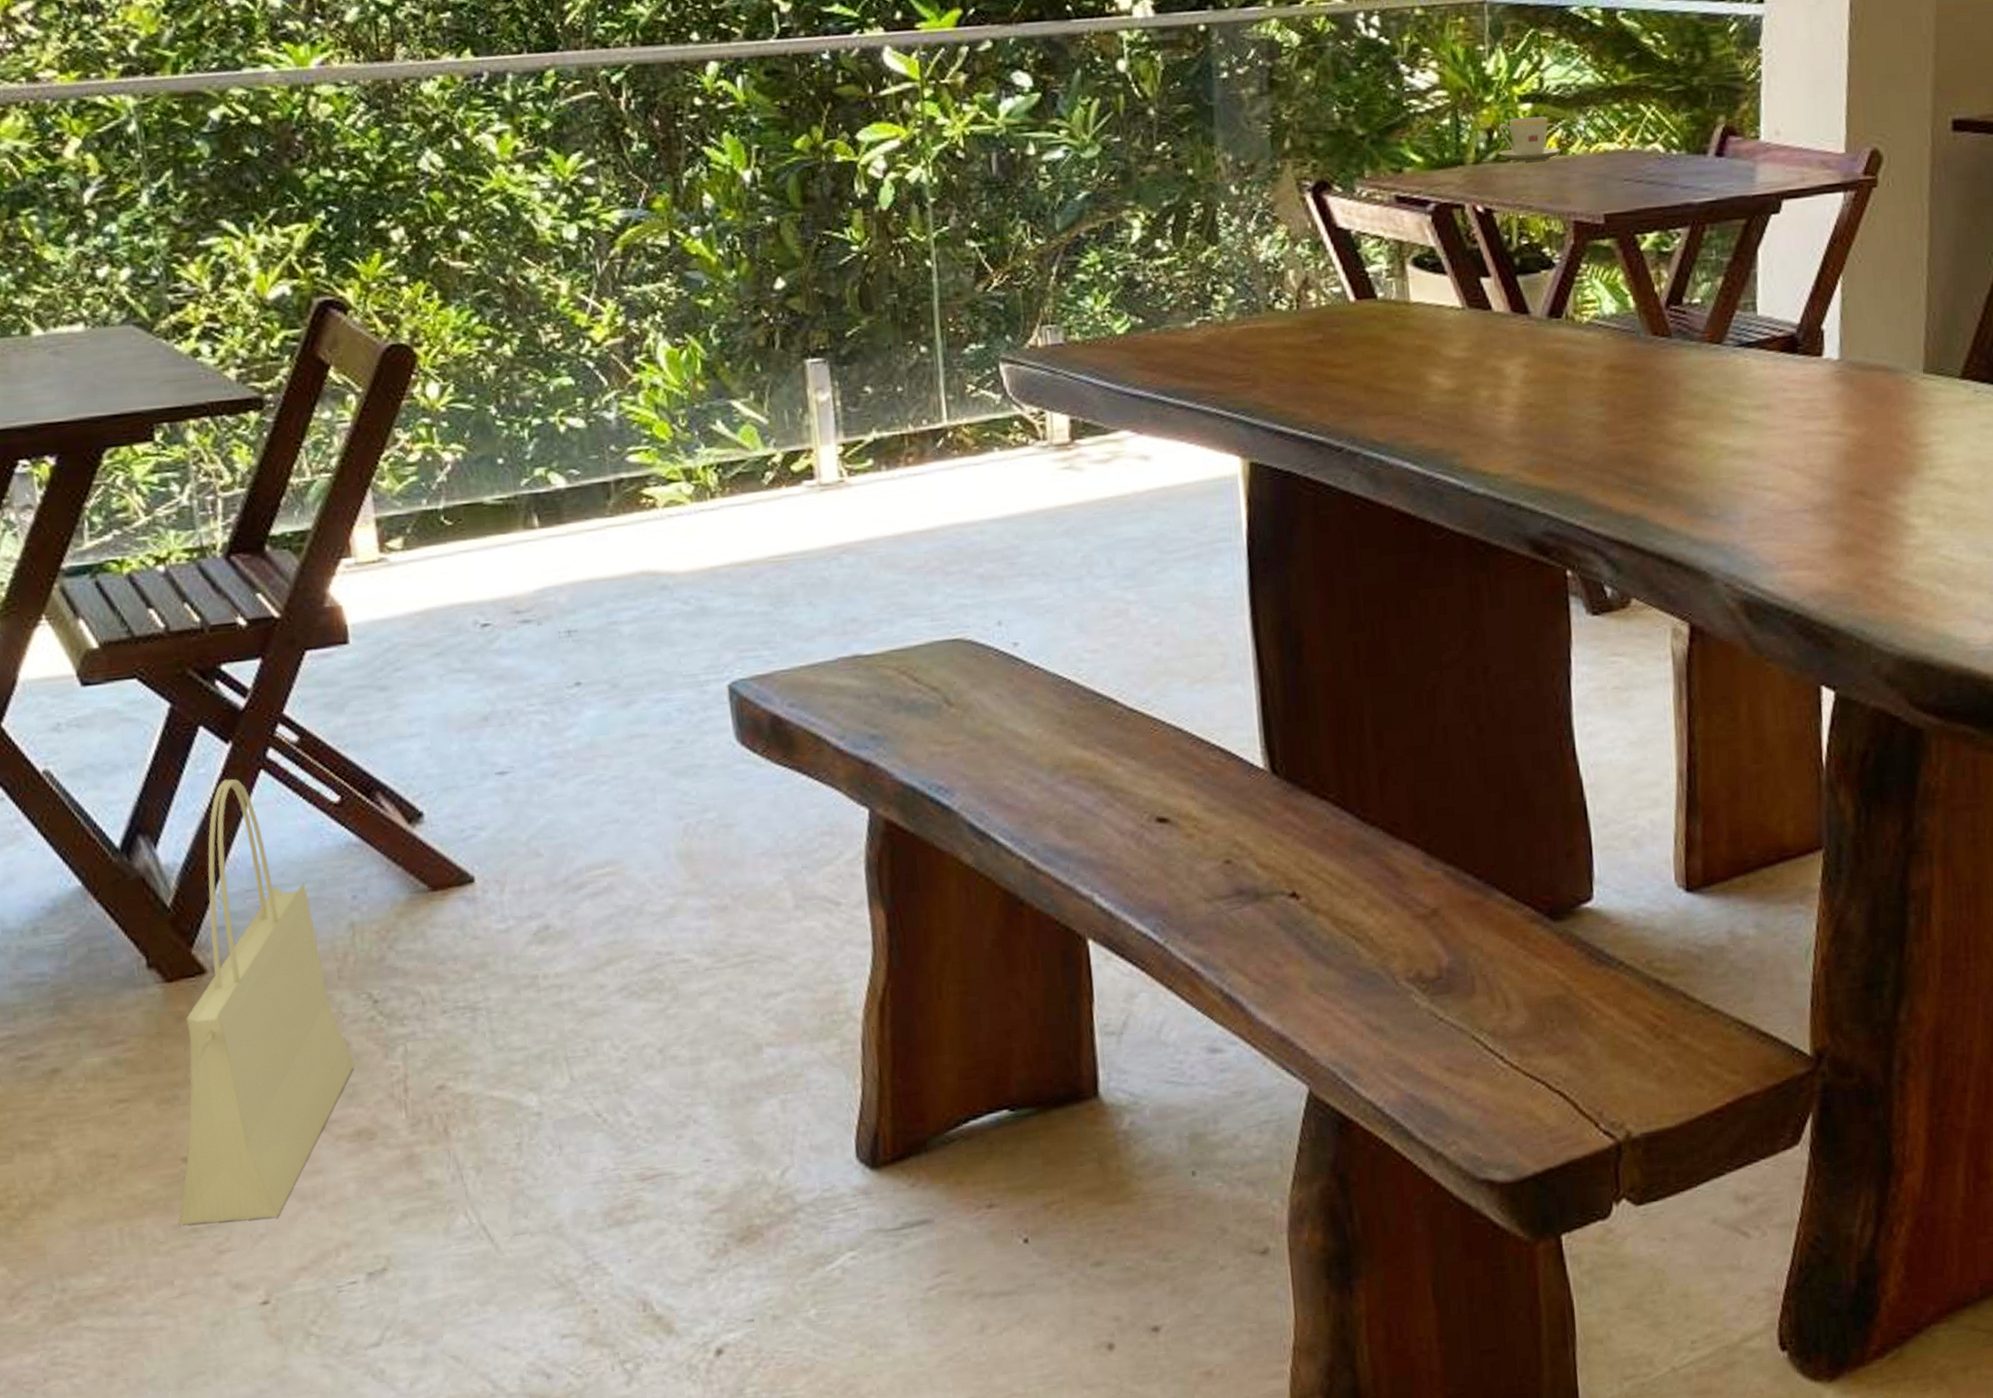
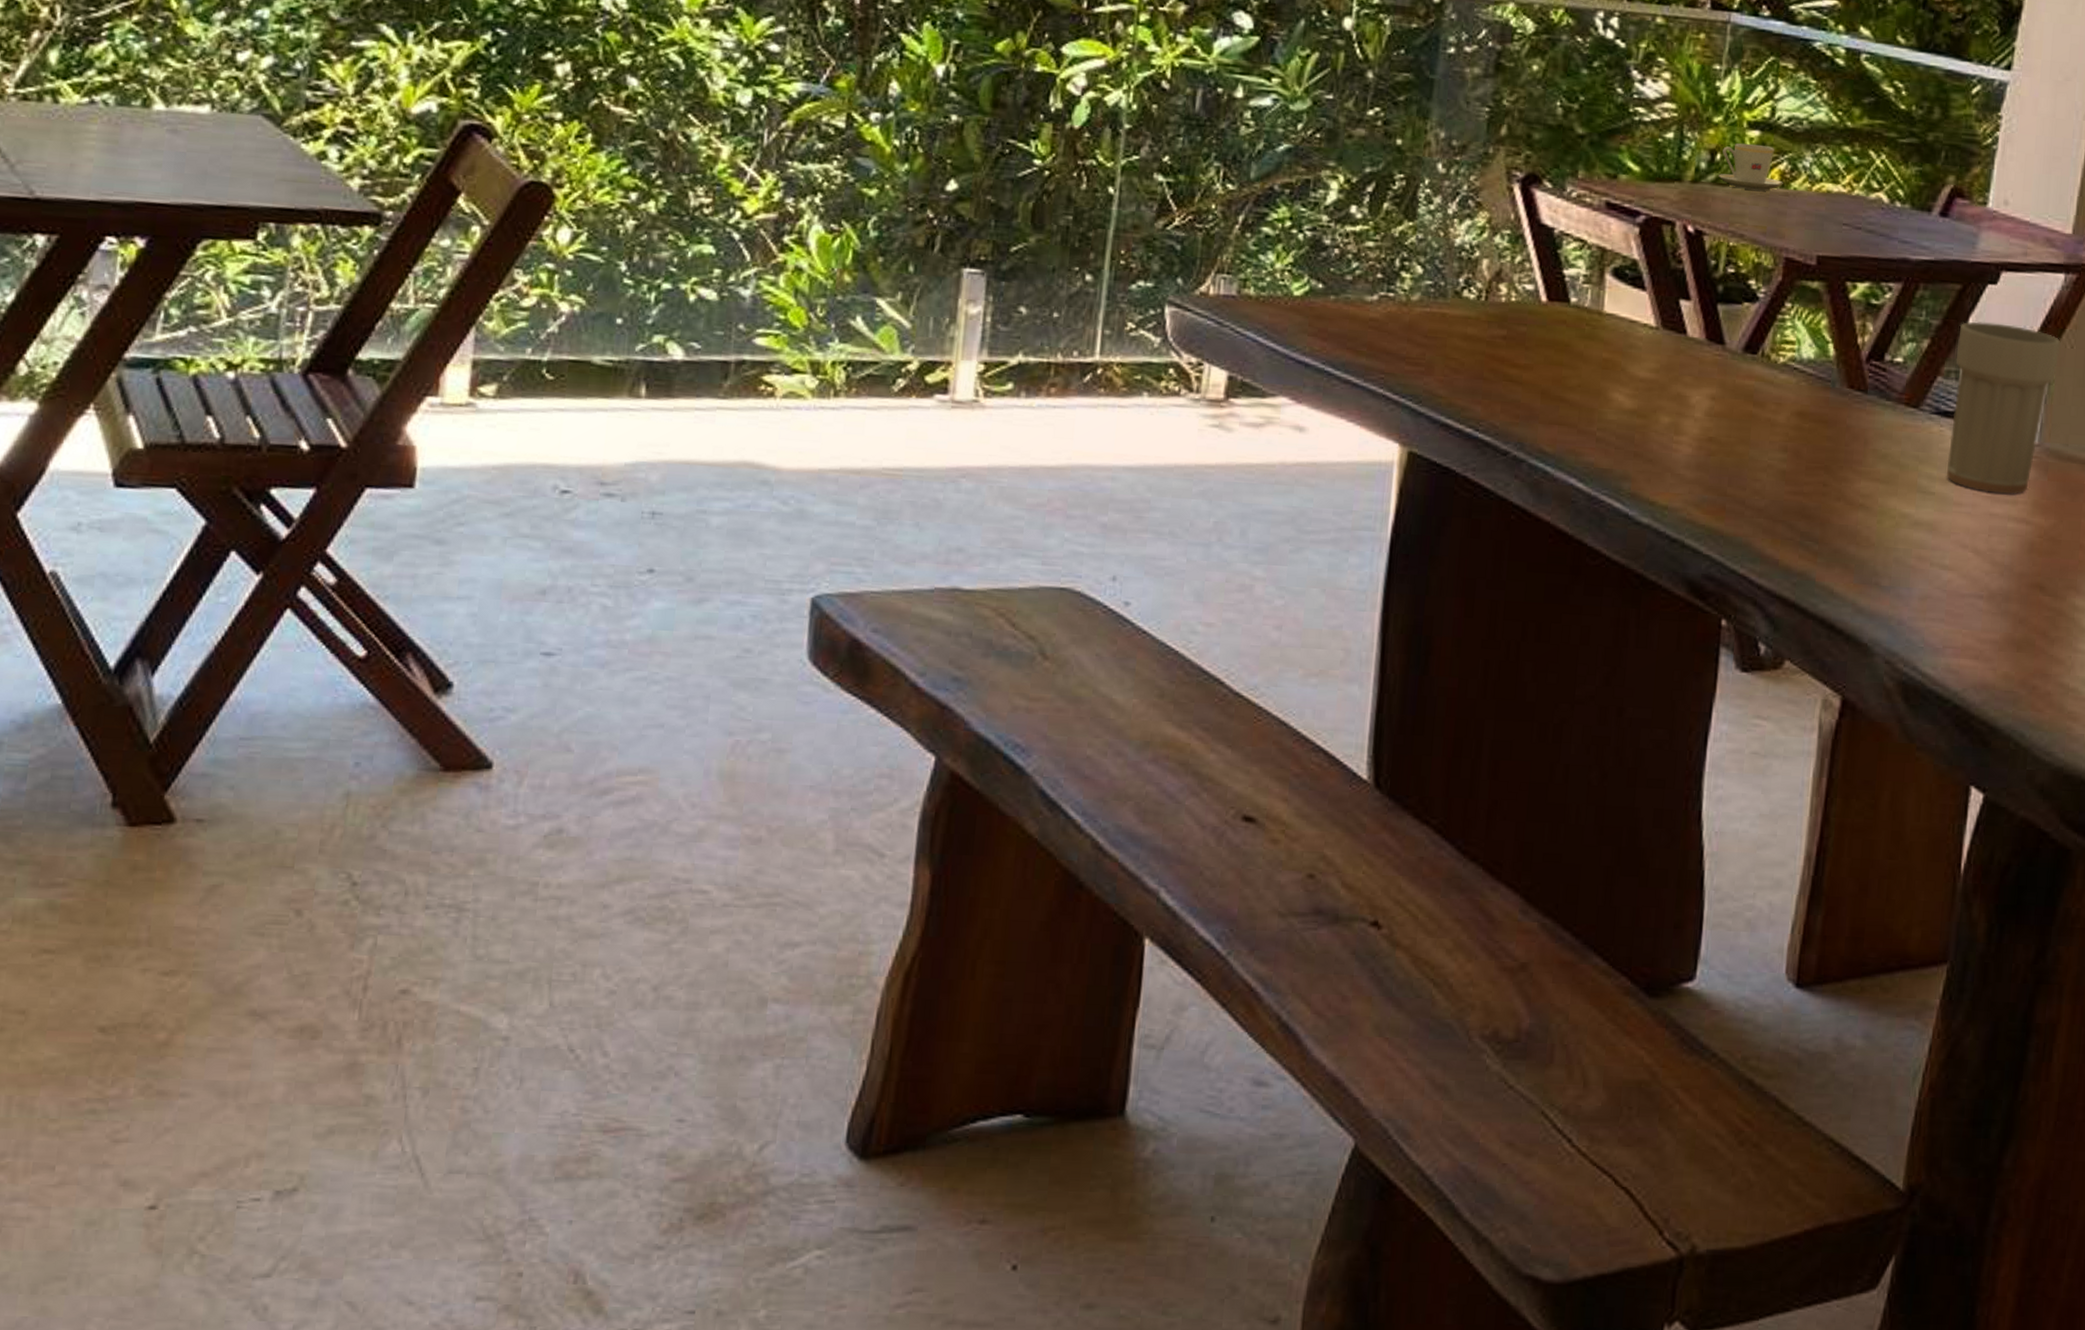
tote bag: present [178,779,355,1225] -> none [76,612,316,1111]
cup: none [1749,250,1849,412] -> present [1946,322,2061,494]

